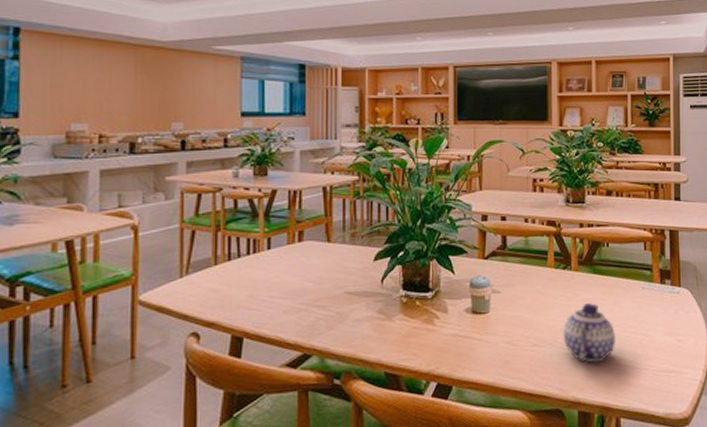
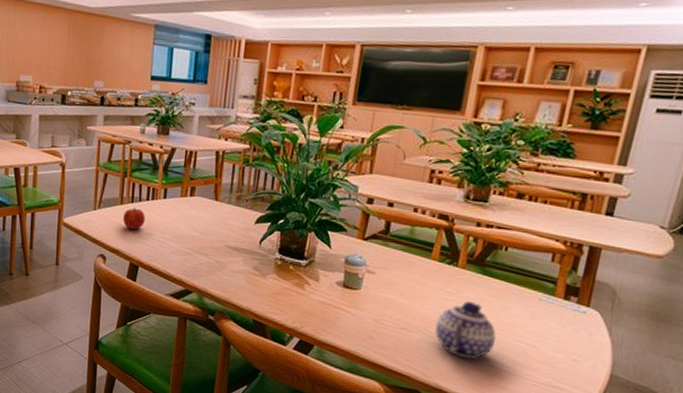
fruit: none [219,266,247,293] -> present [123,208,145,230]

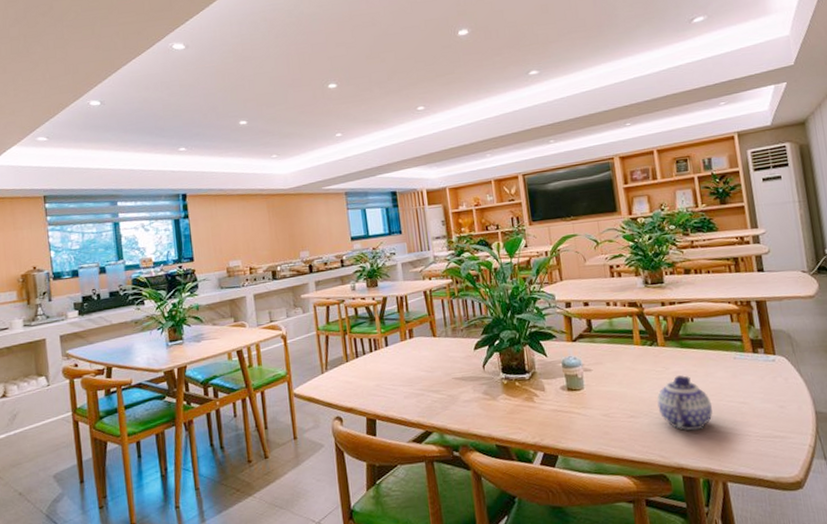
fruit: present [123,208,145,230] -> none [351,362,373,384]

